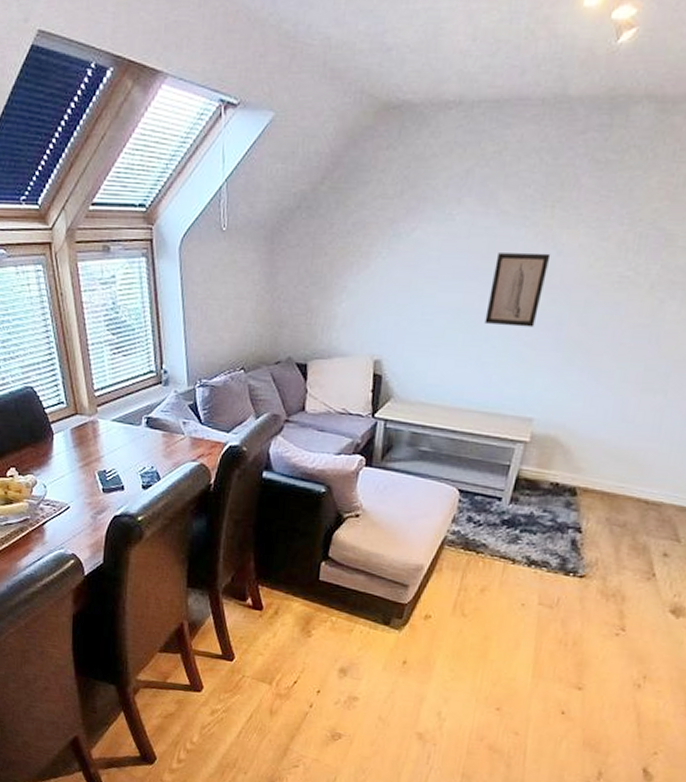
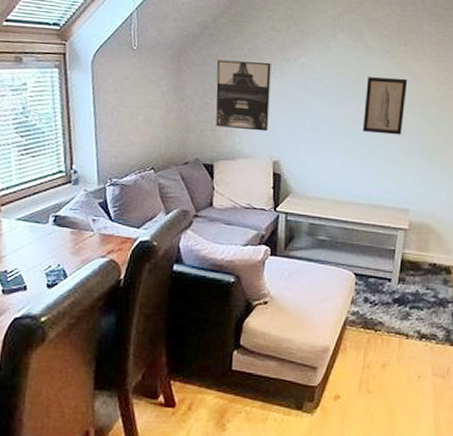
wall art: none [311,238,379,325] -> present [215,59,271,132]

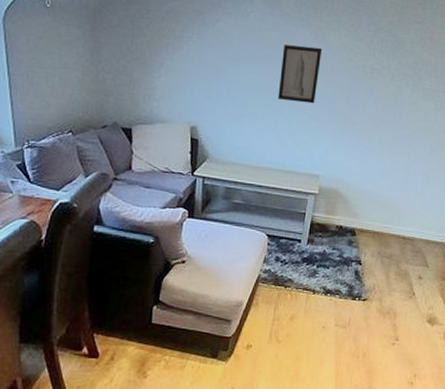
wall art: present [215,59,271,132] -> none [133,21,189,97]

